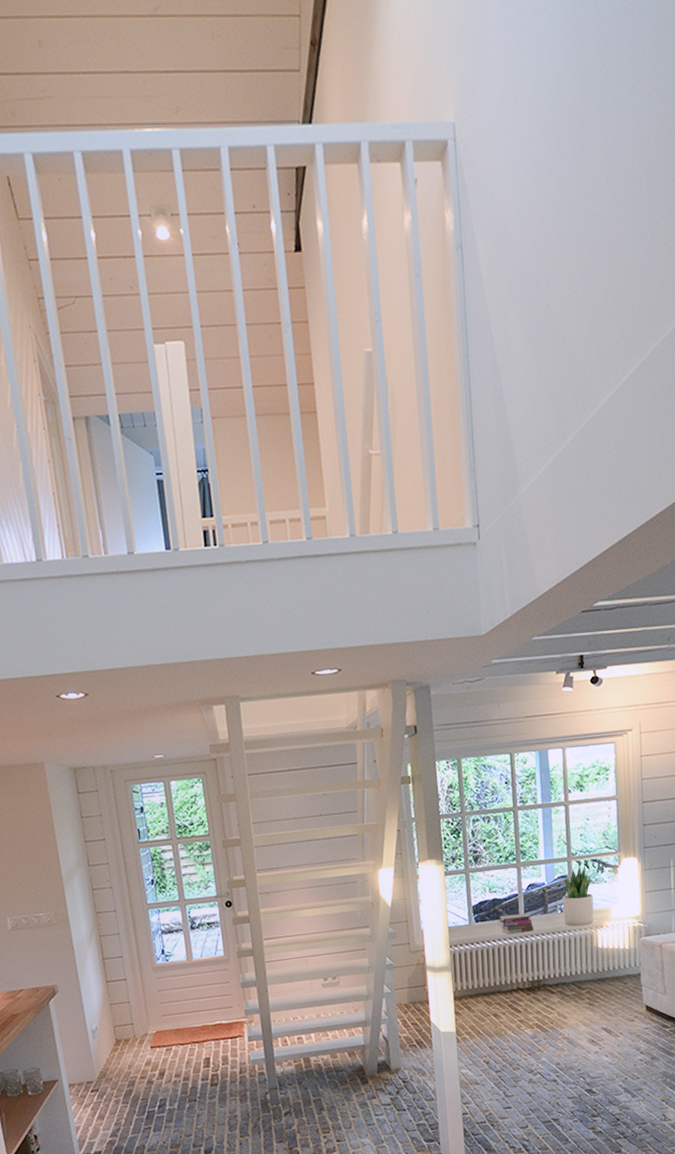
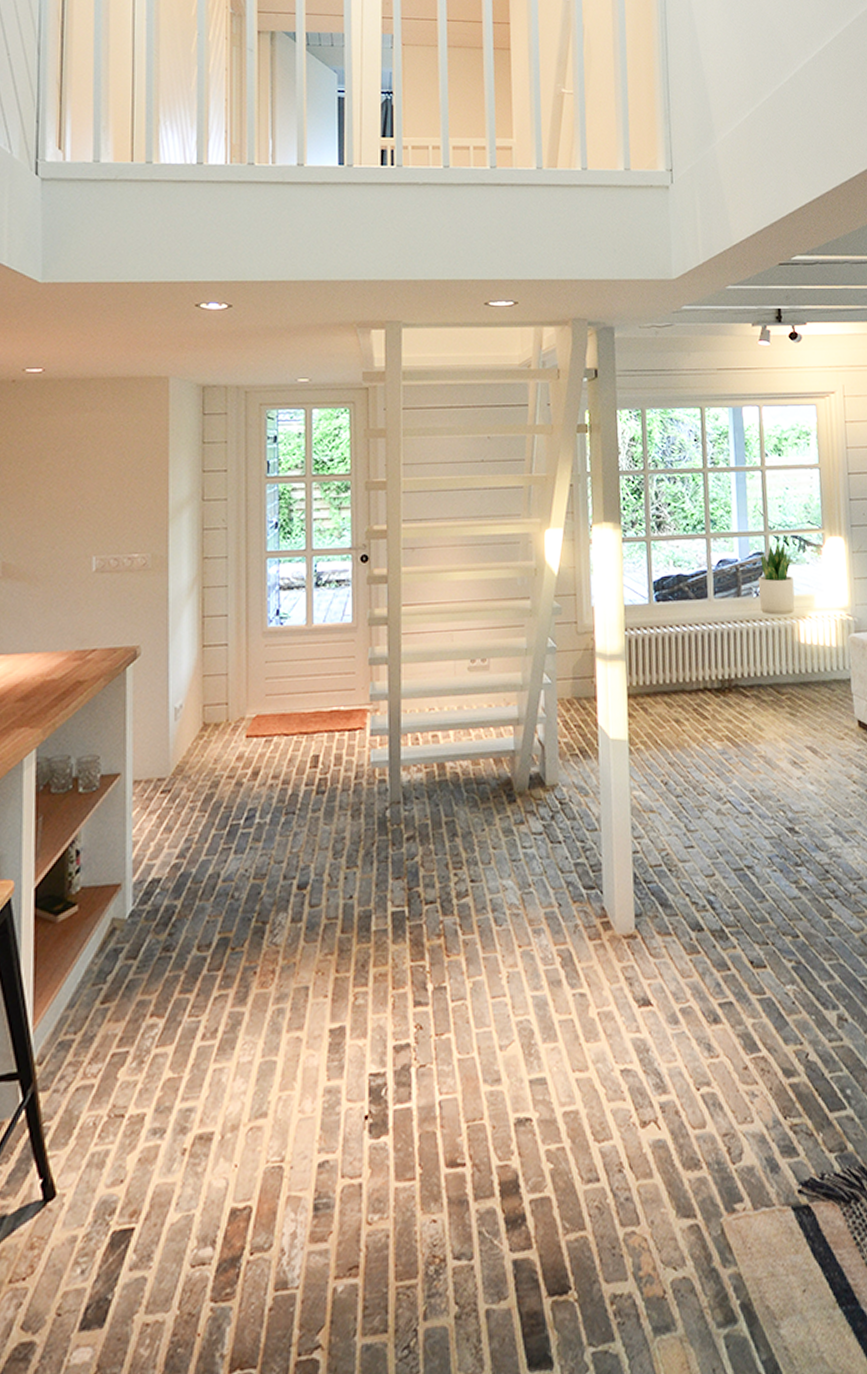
books: present [497,913,534,935] -> none [682,594,725,620]

